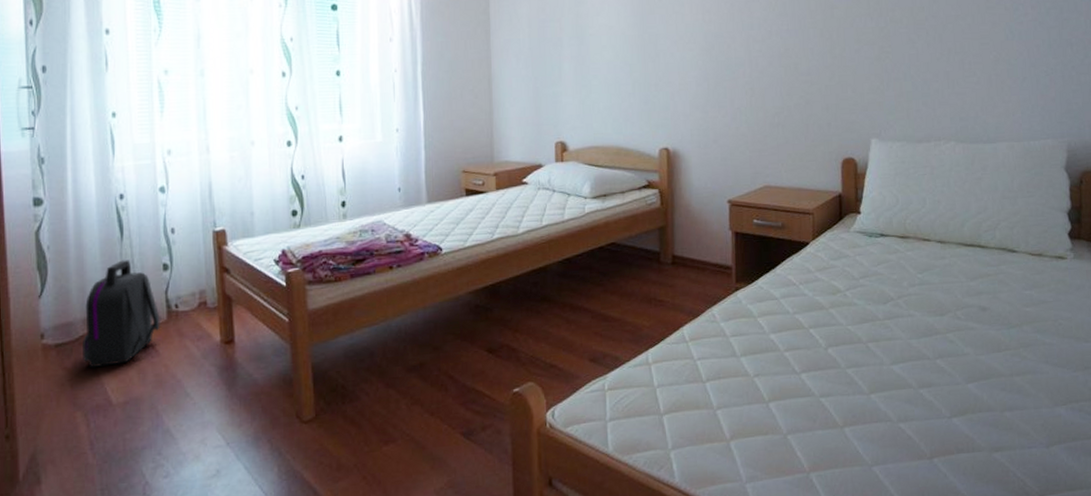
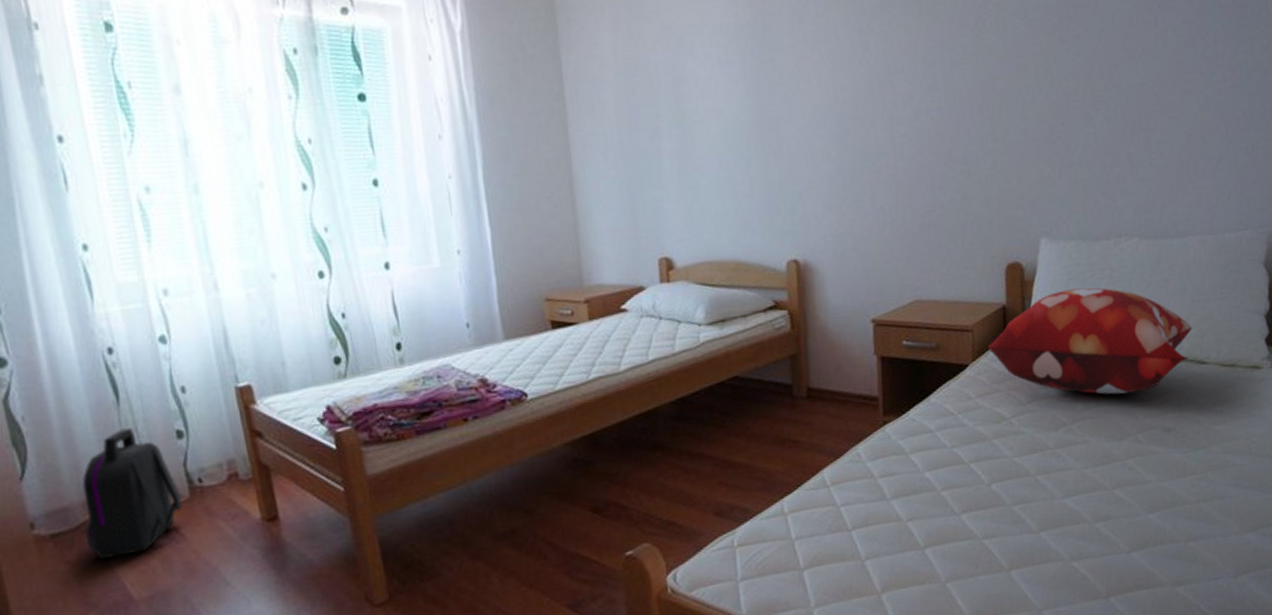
decorative pillow: none [826,182,1003,275] -> present [988,287,1192,395]

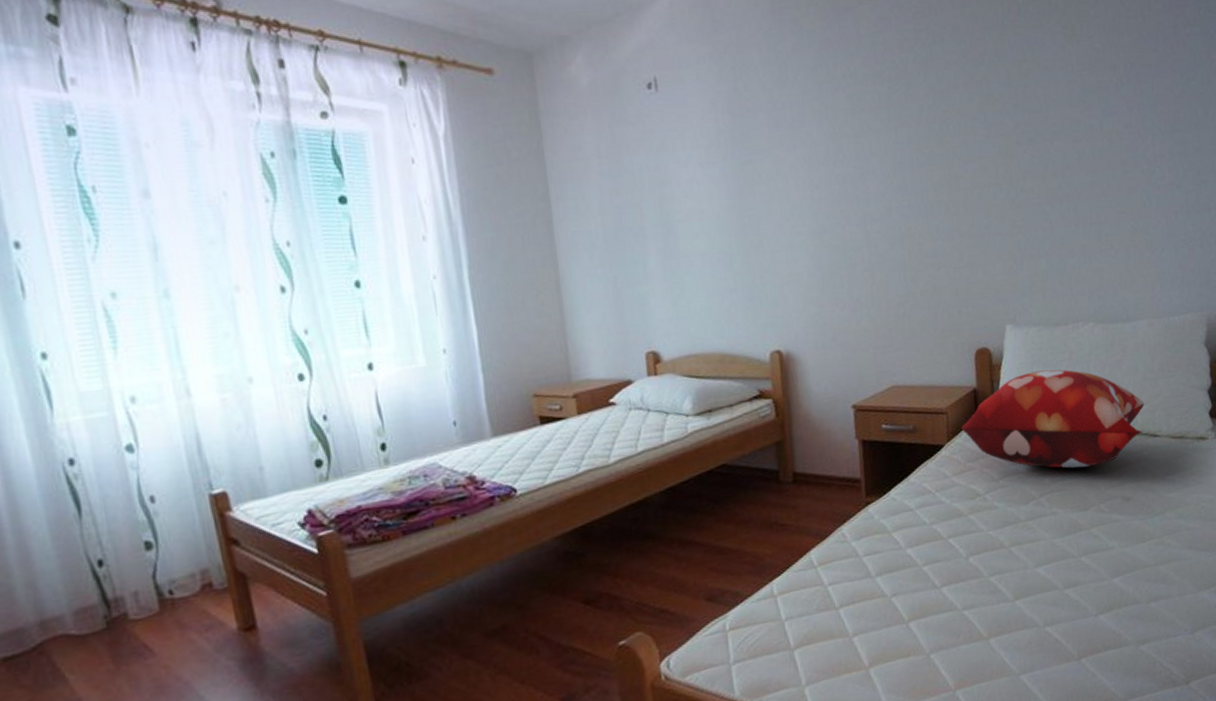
backpack: present [82,428,183,560] -> none [39,541,152,682]

